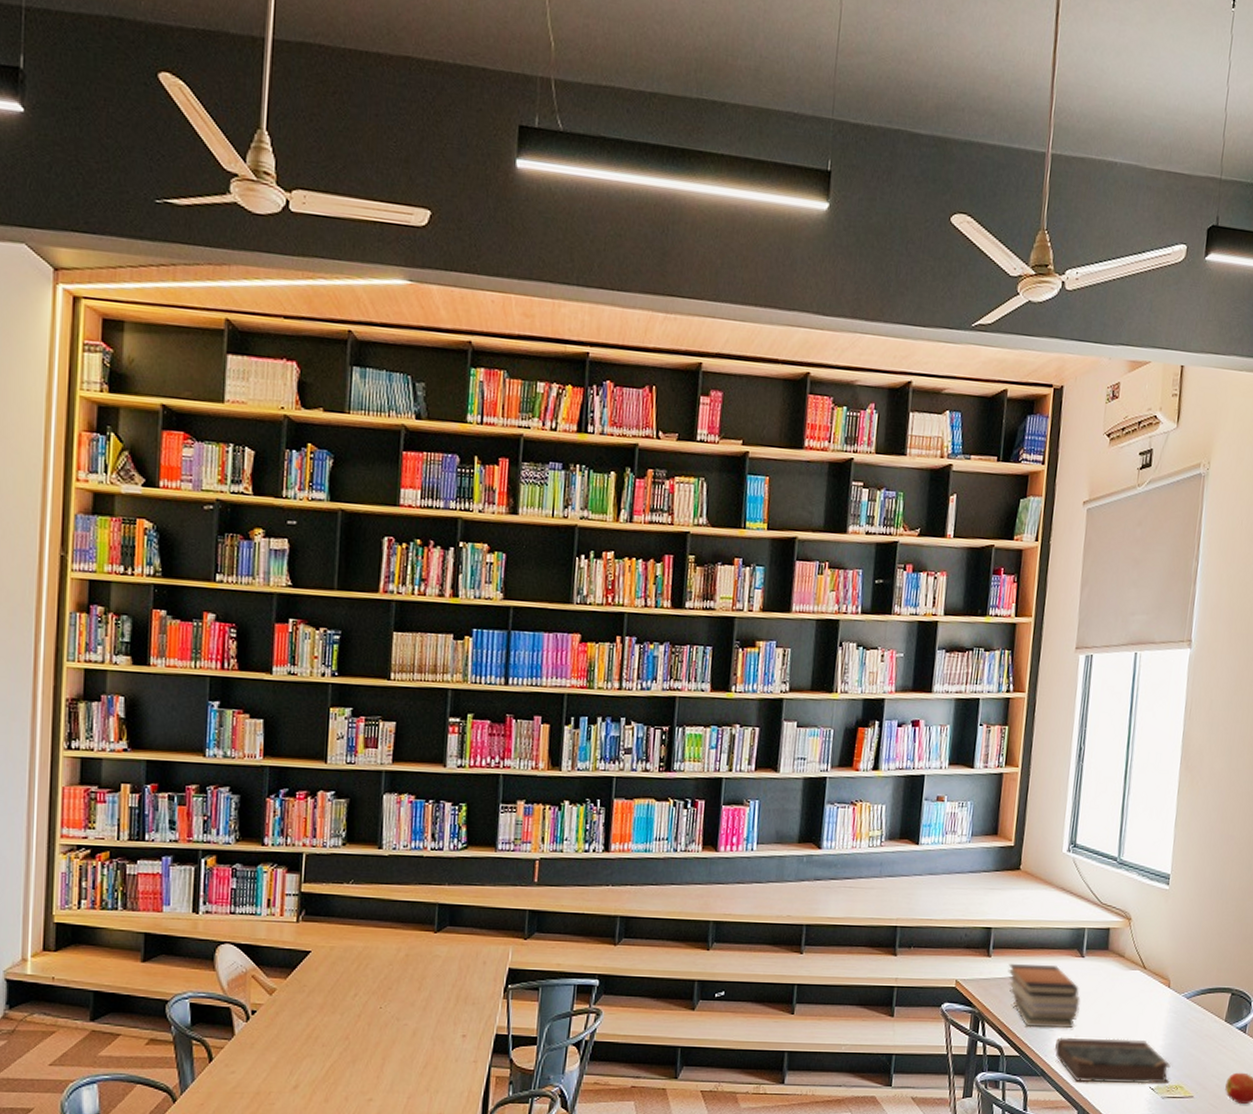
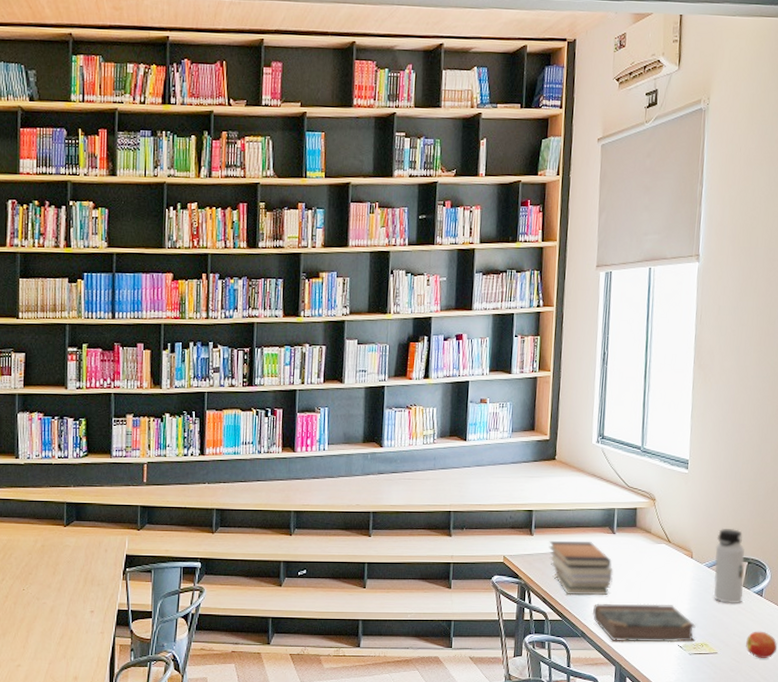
water bottle: none [1191,954,1228,1040] -> present [713,529,745,603]

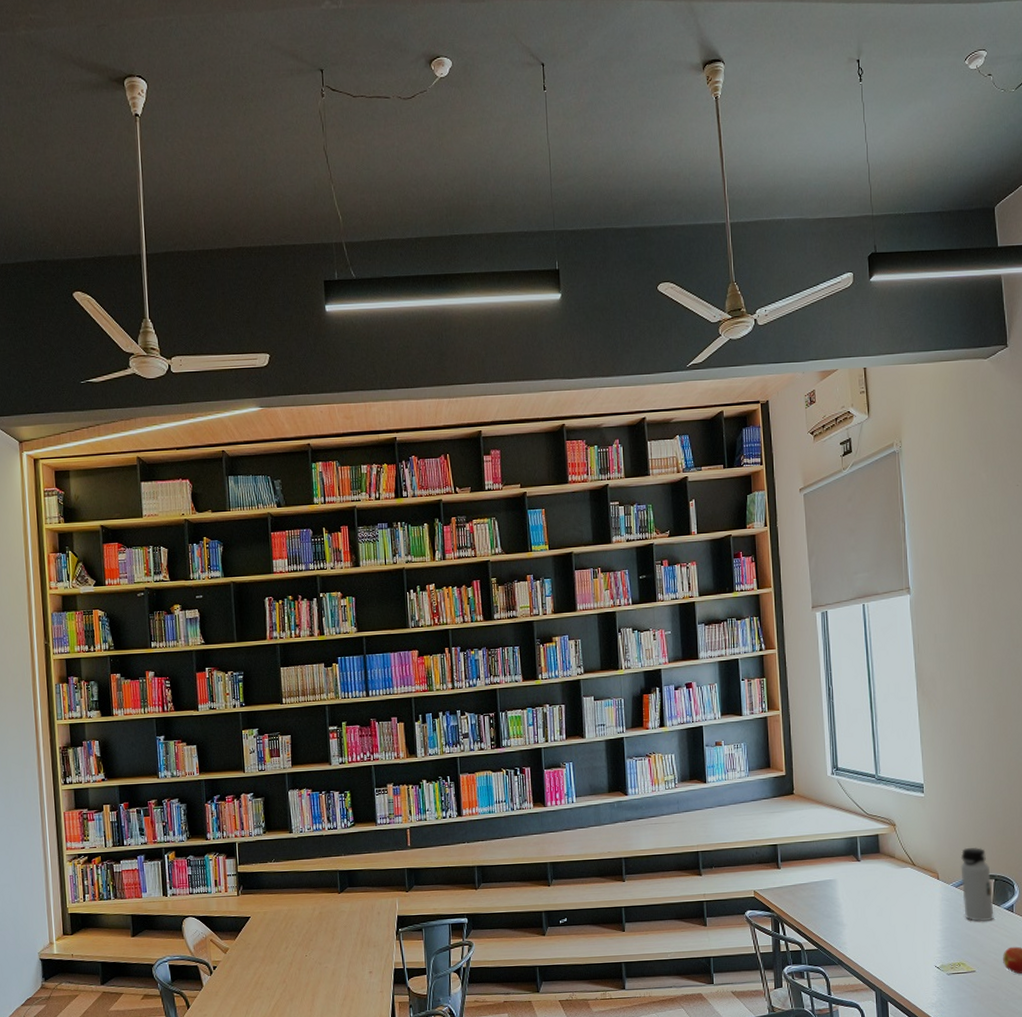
book stack: present [548,540,613,596] -> none [796,870,863,925]
book: present [592,603,696,643] -> none [846,926,952,967]

